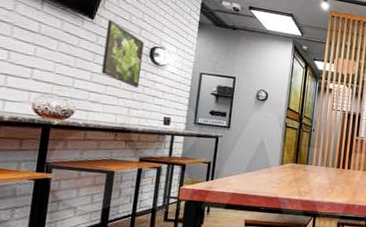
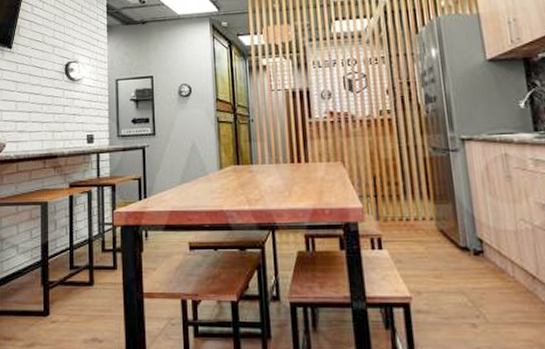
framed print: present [101,19,144,89] -> none [24,45,60,110]

